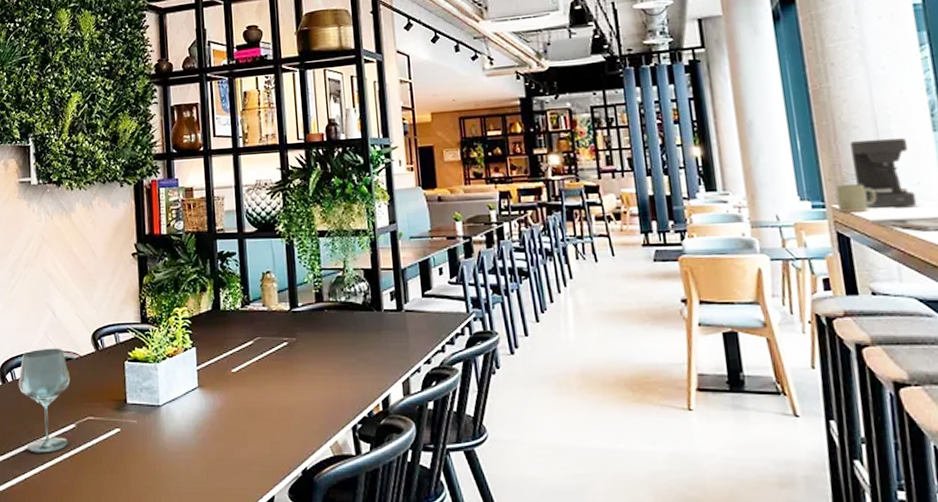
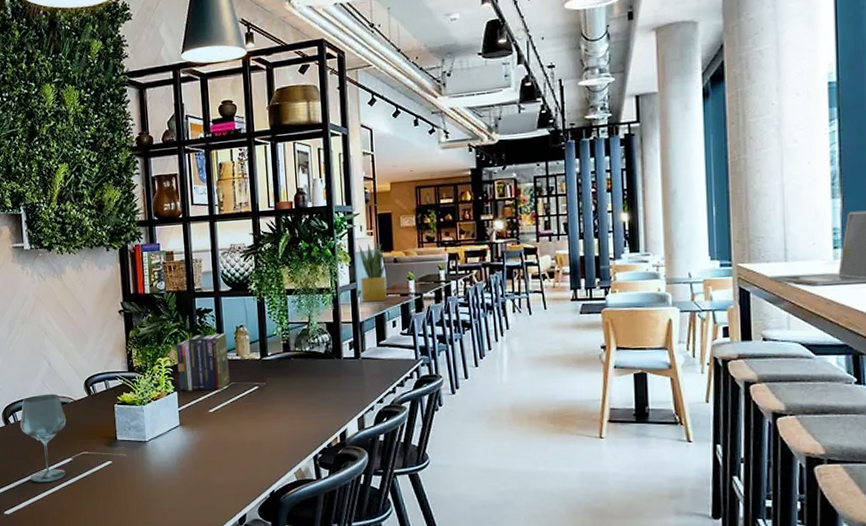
books: none [194,280,256,347] -> present [175,333,230,392]
planter: none [398,179,432,246] -> present [359,243,388,302]
mug: present [834,183,877,213] -> none [741,245,777,270]
coffee maker: present [849,138,917,208] -> none [758,205,810,266]

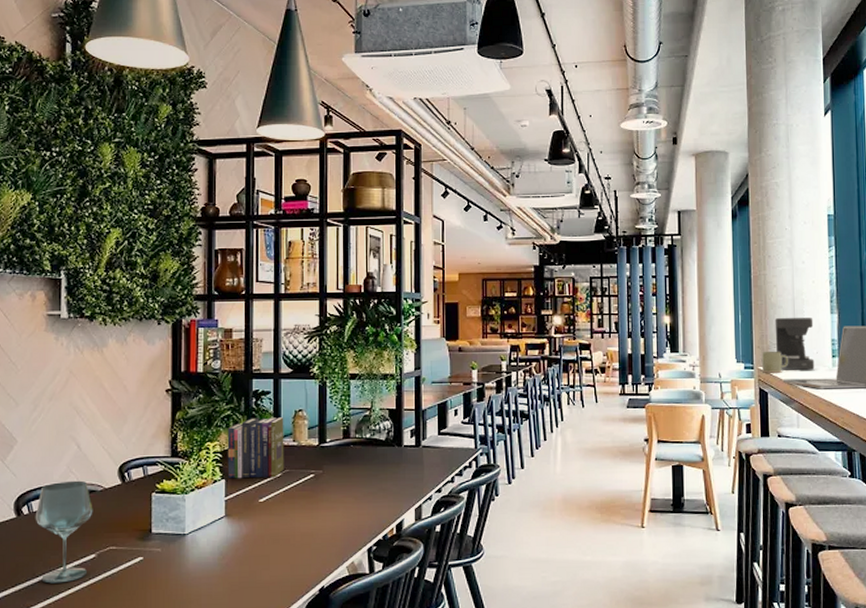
planter: present [359,243,388,302] -> none [424,331,453,390]
mug: none [741,245,777,270] -> present [761,351,789,373]
coffee maker: none [758,205,810,266] -> present [775,317,815,371]

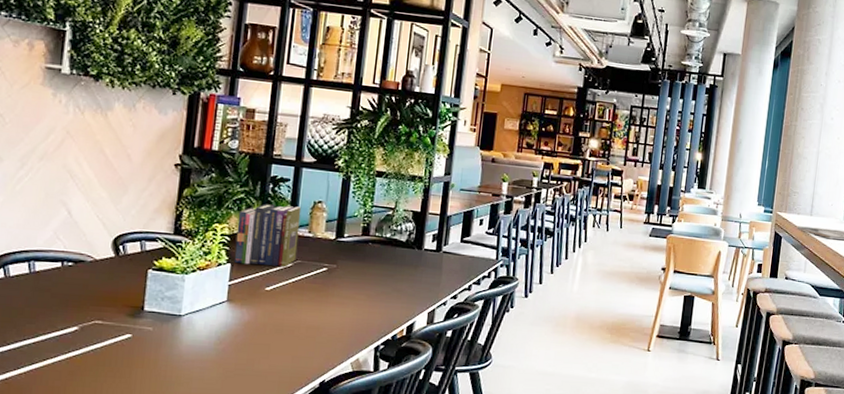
wine glass: present [35,480,93,584] -> none [11,247,80,354]
mug: present [761,351,789,373] -> none [780,197,806,220]
coffee maker: present [775,317,815,371] -> none [795,168,833,221]

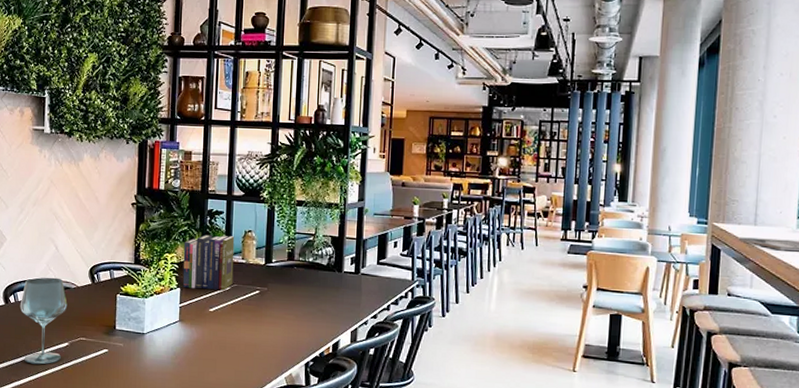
wine glass: none [11,247,80,354] -> present [20,277,68,365]

